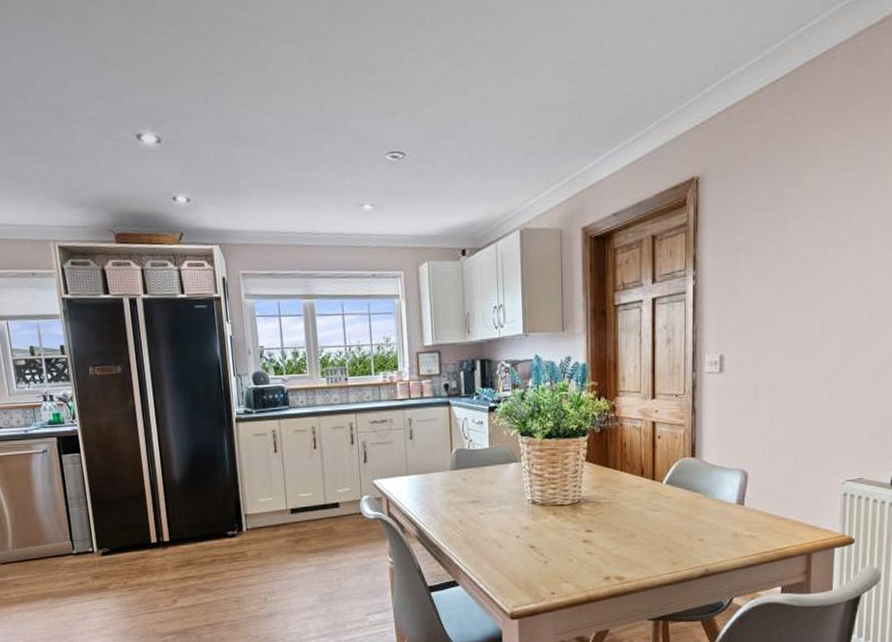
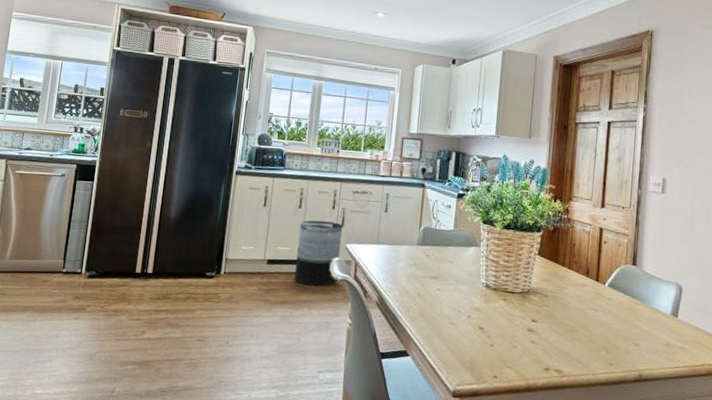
trash can: none [318,458,370,530] -> present [294,220,343,287]

